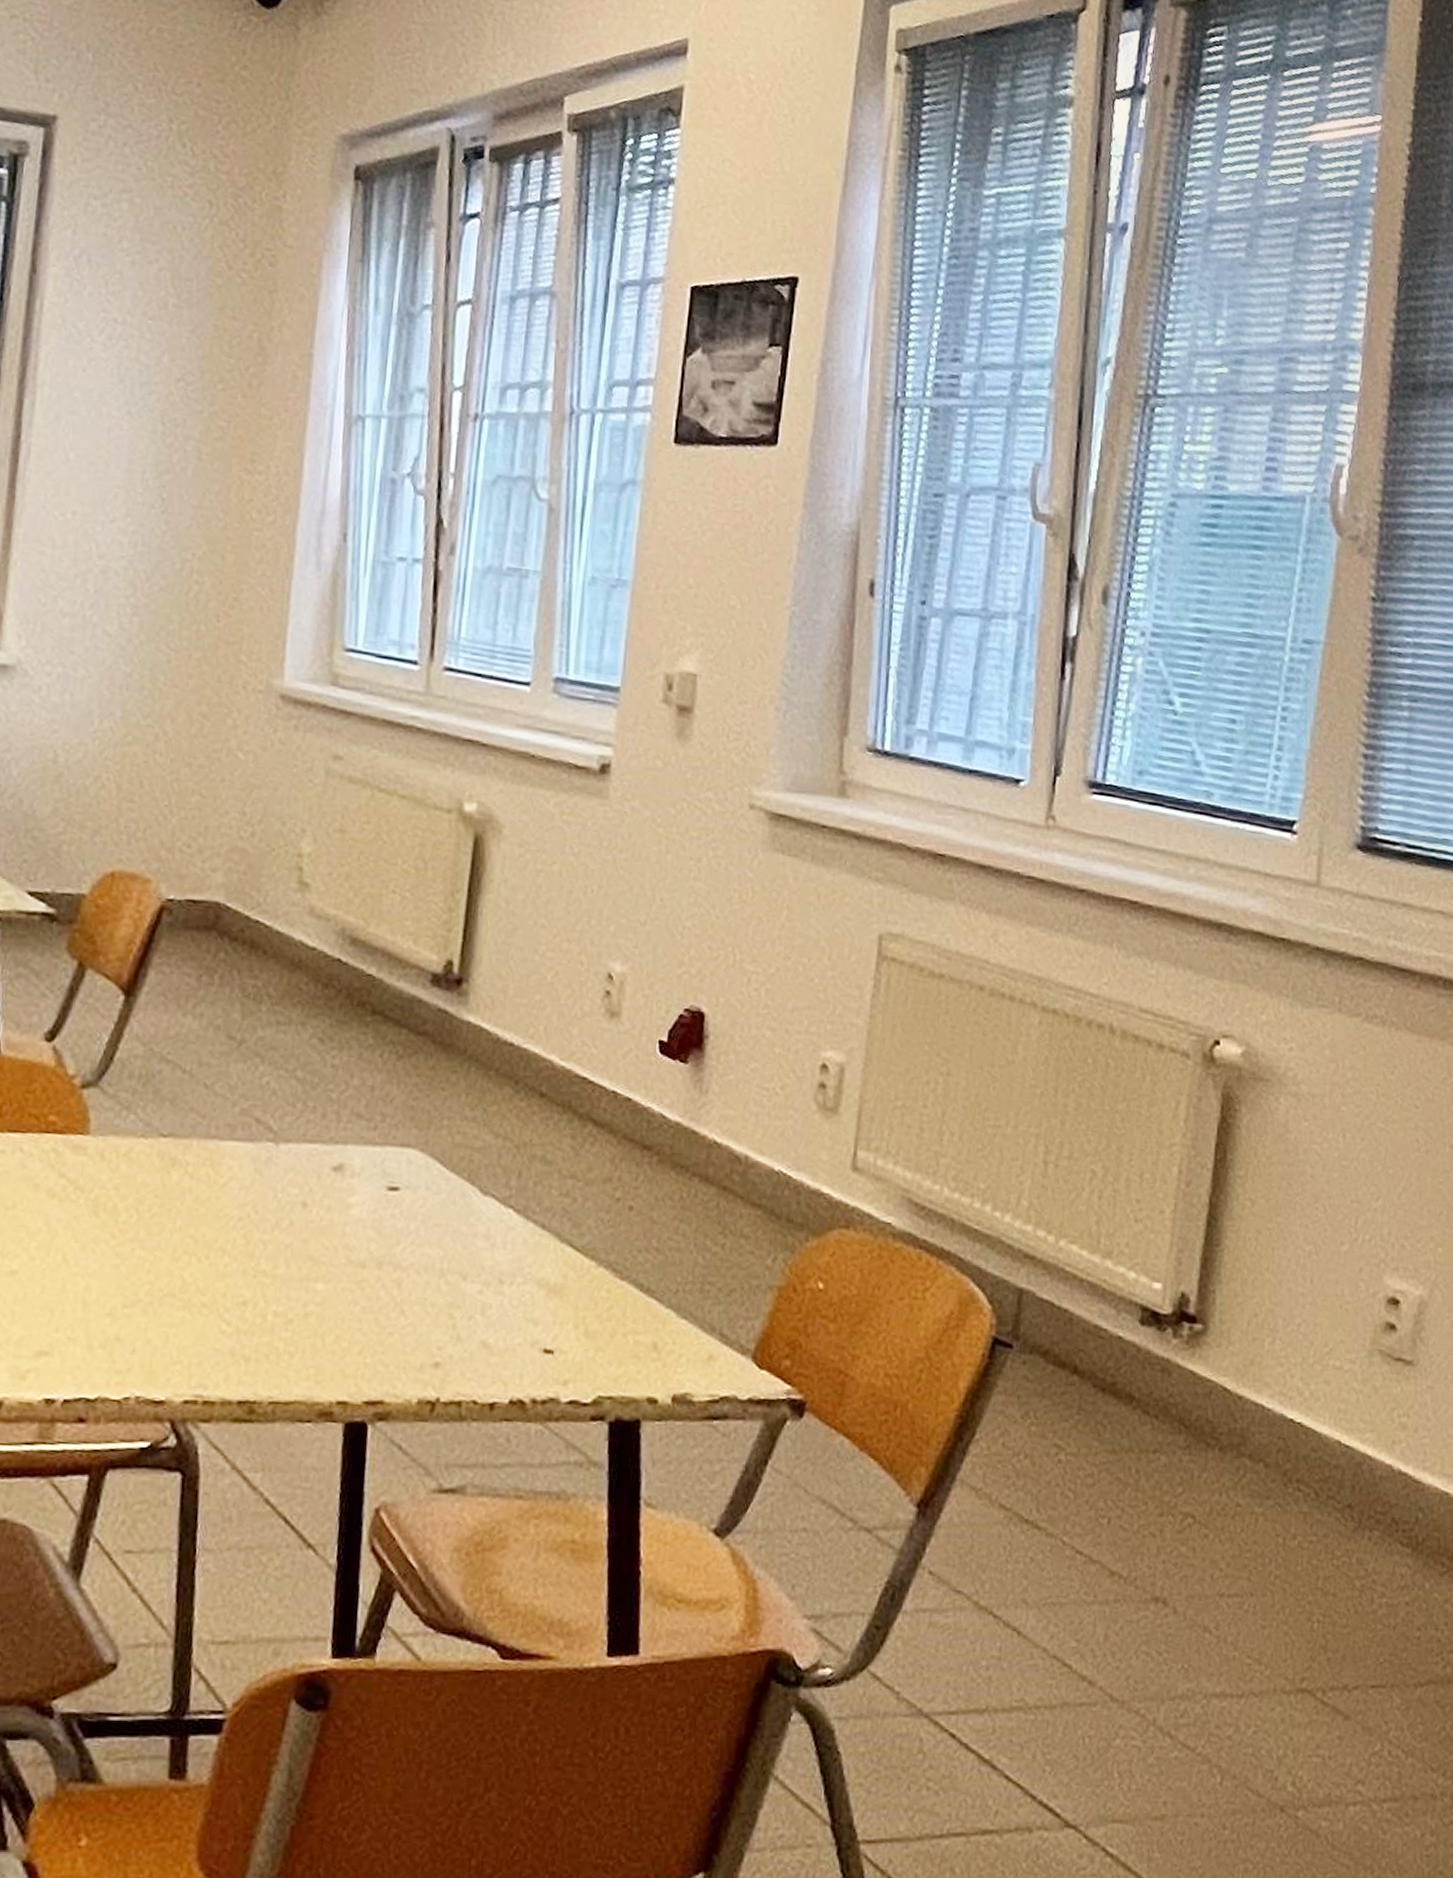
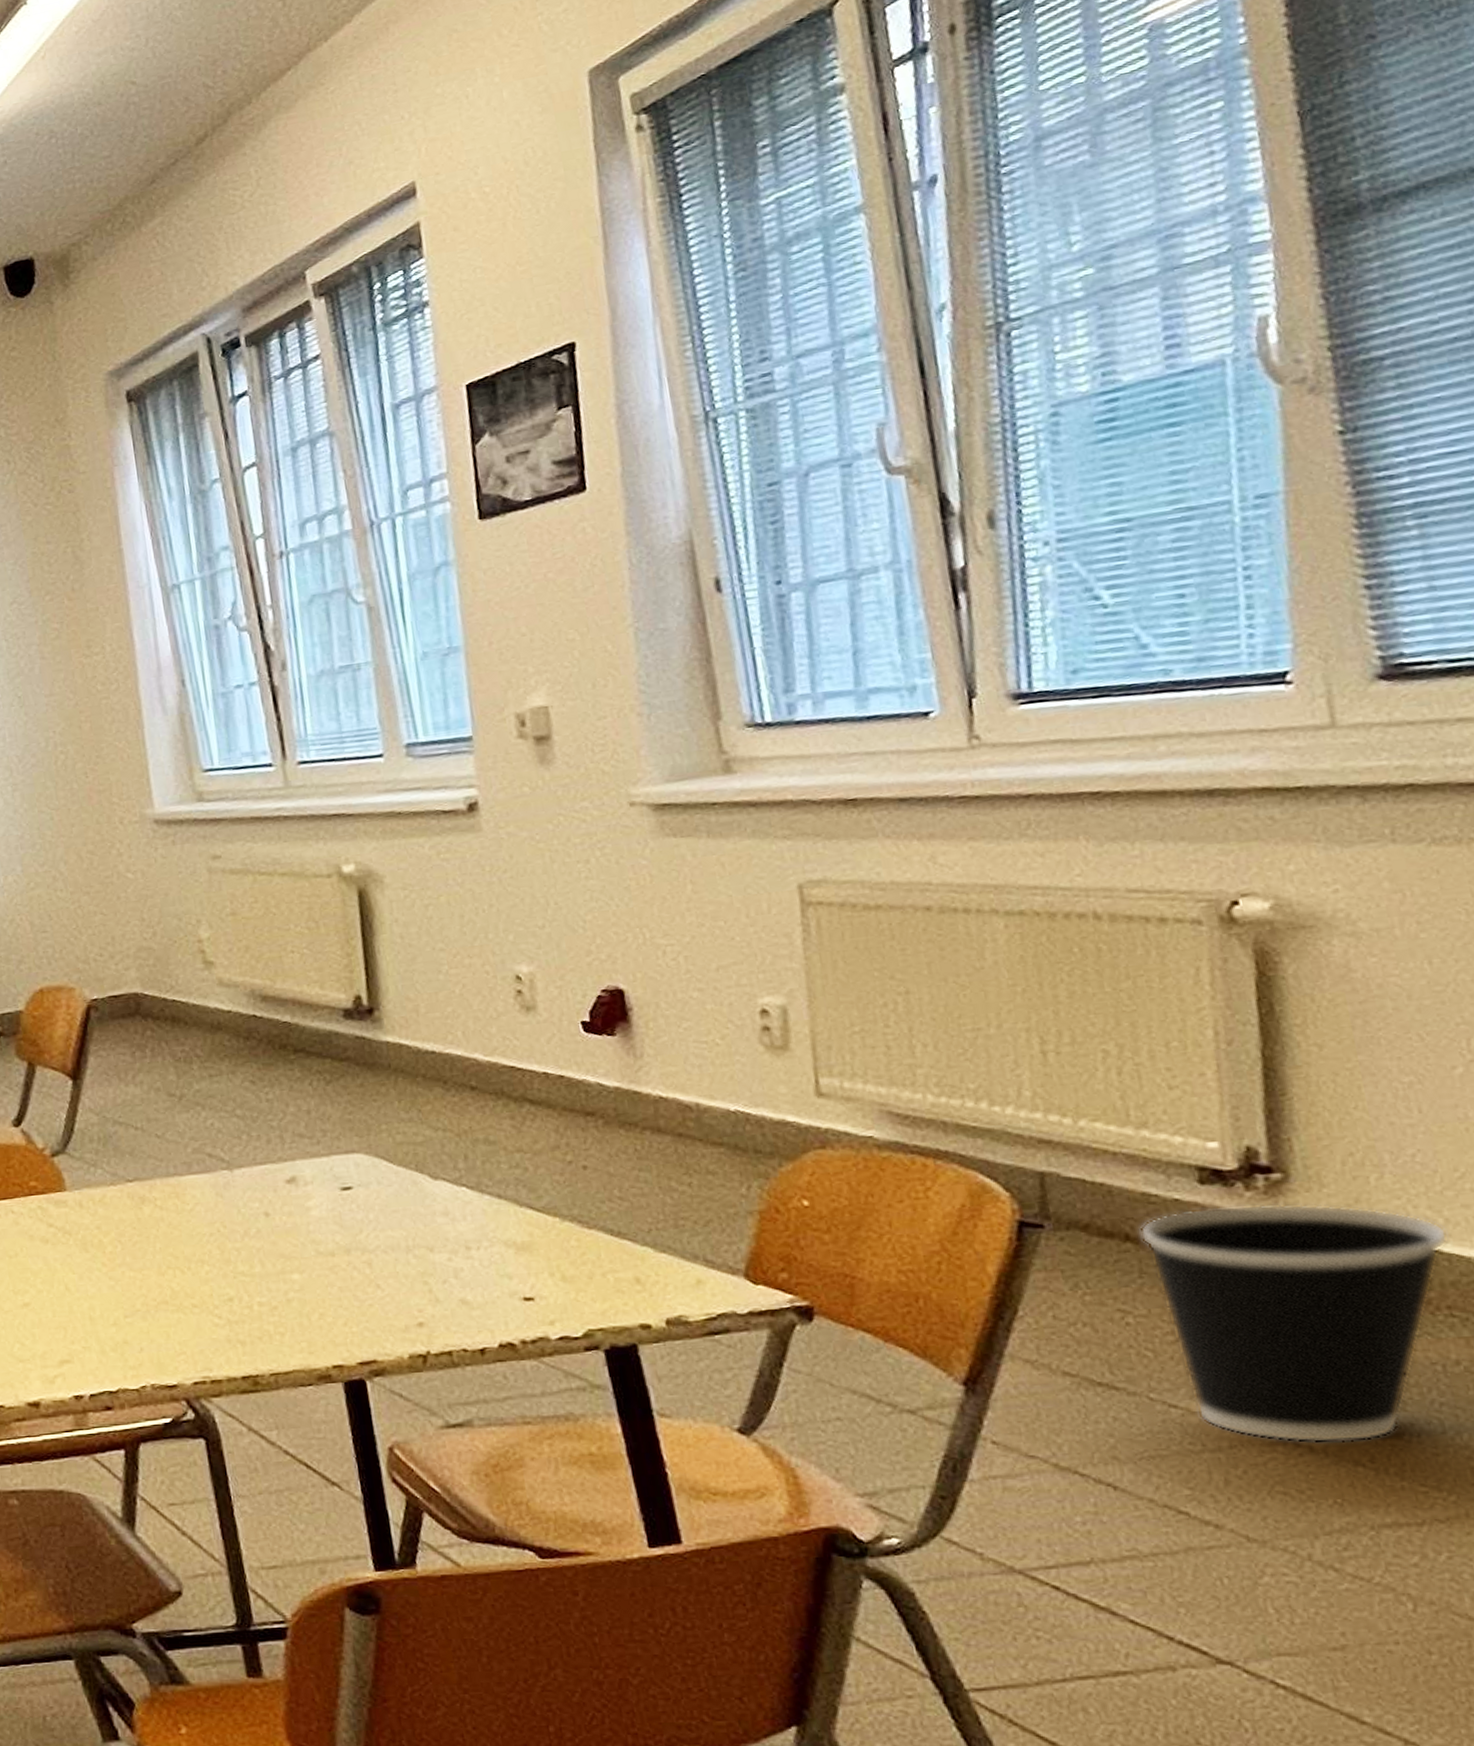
wastebasket: none [1086,1349,1310,1608] -> present [1139,1203,1449,1444]

